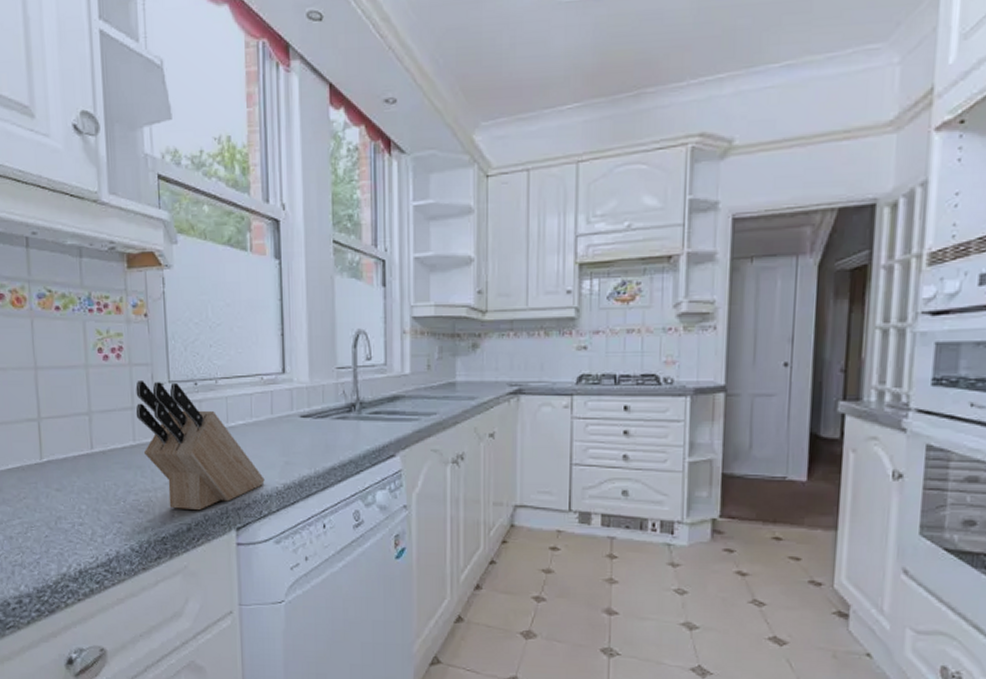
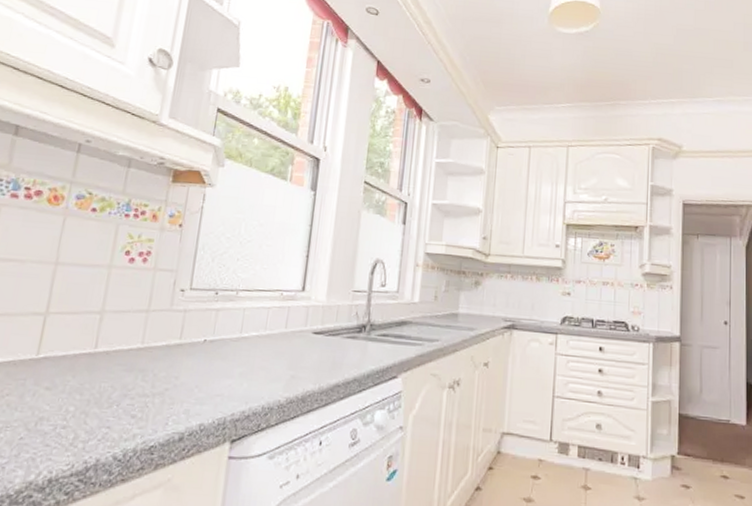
knife block: present [135,381,265,511] -> none [150,285,269,420]

